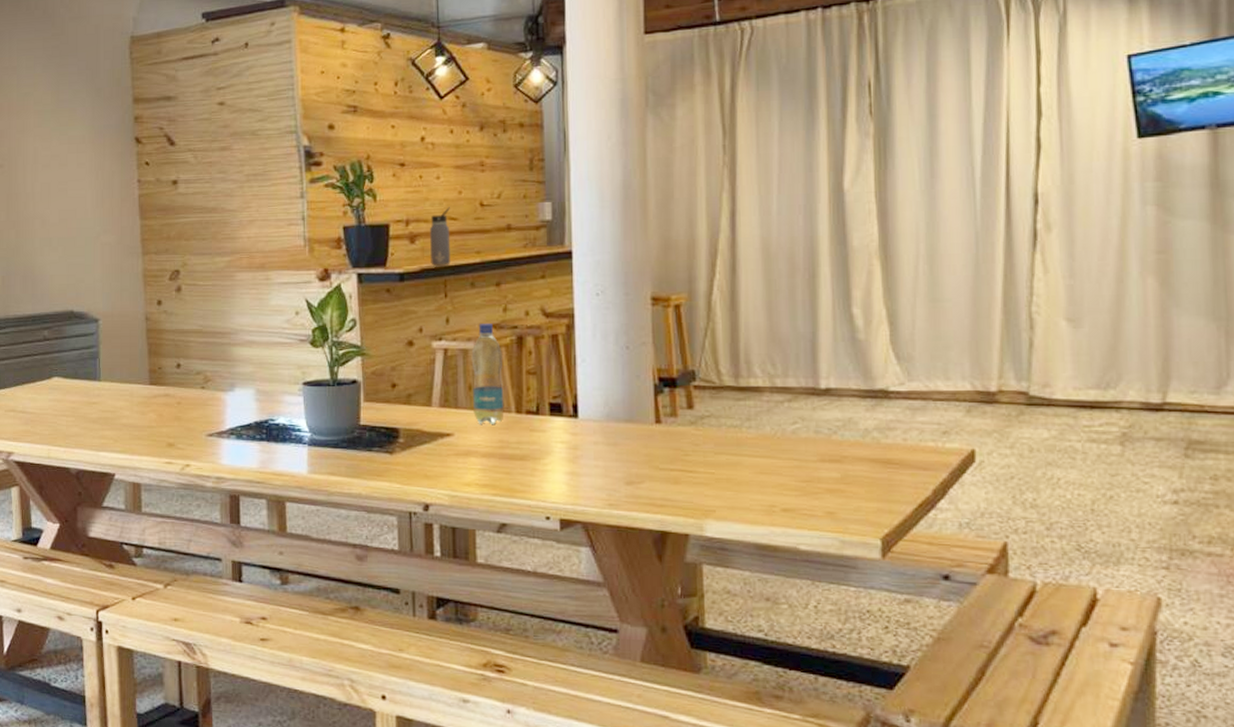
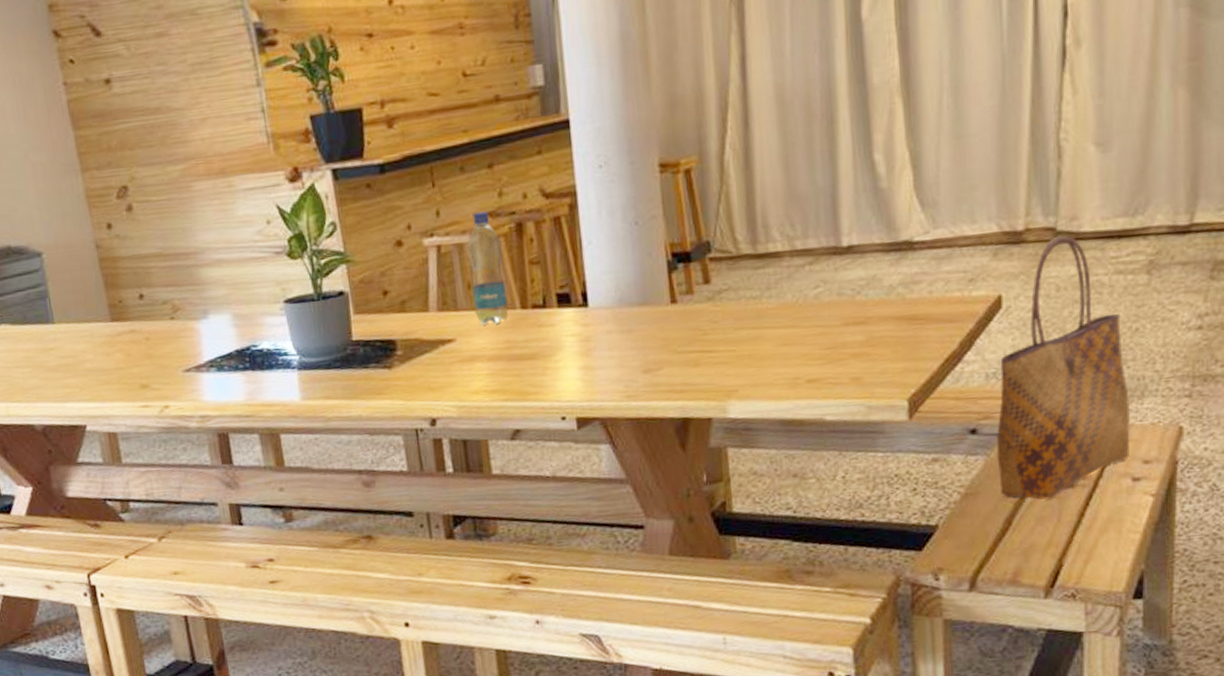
water bottle: present [430,207,451,266] -> none [408,81,436,152]
tote bag: none [969,400,1107,654] -> present [996,235,1130,500]

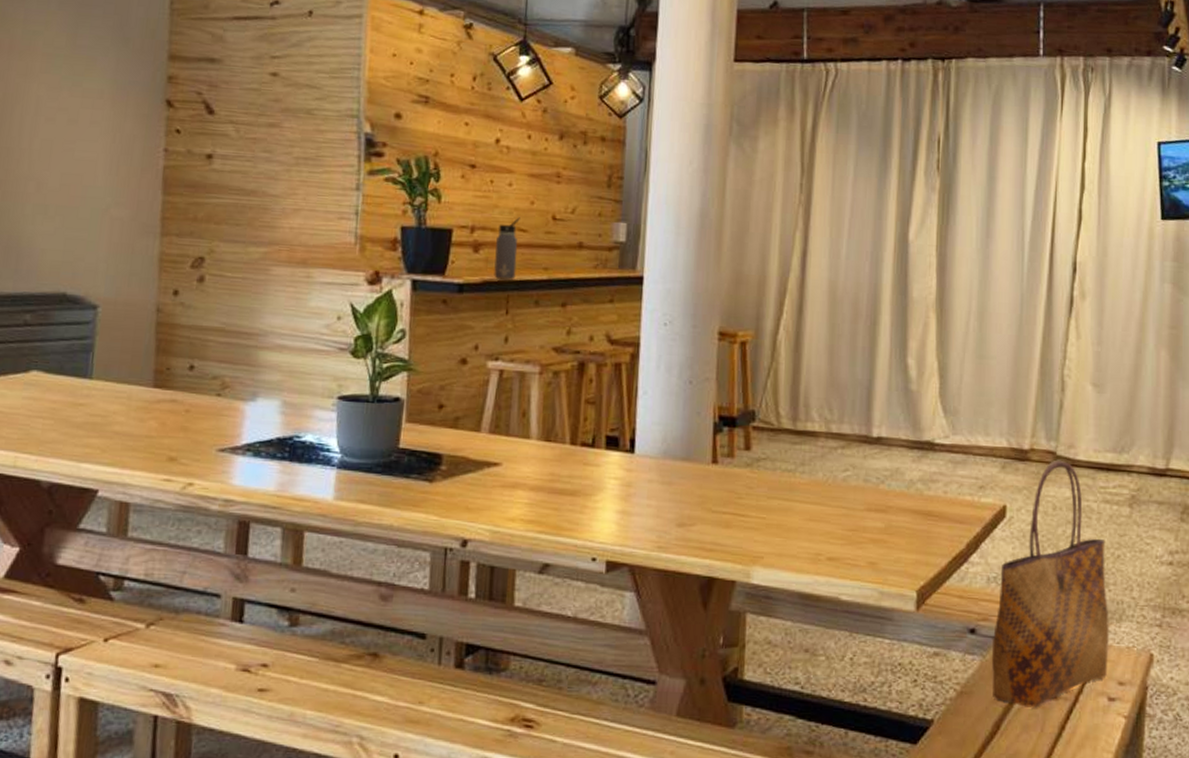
water bottle: none [408,81,436,152] -> present [494,217,520,280]
bottle: present [467,212,509,325] -> none [525,346,562,455]

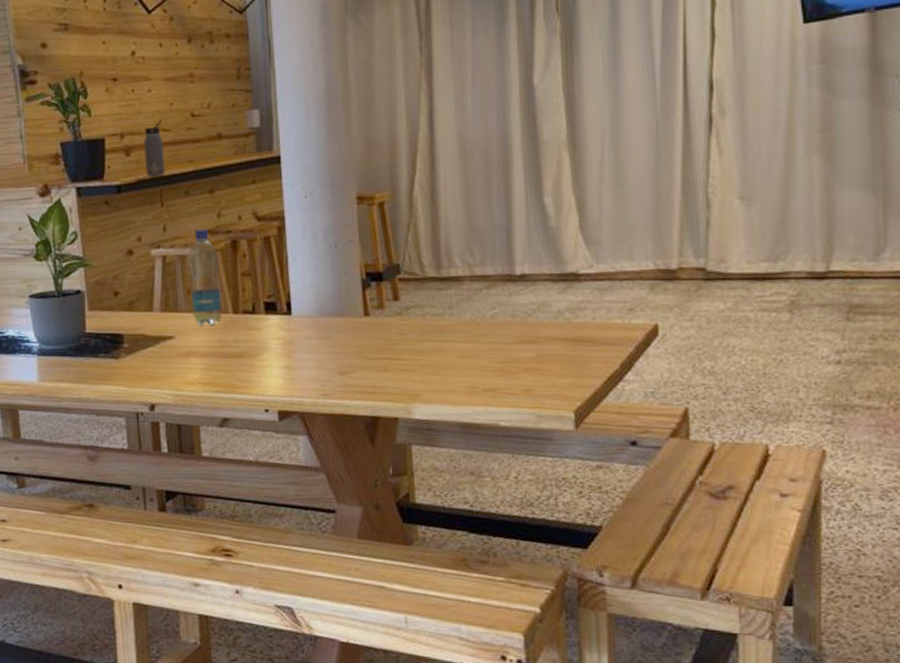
bottle: none [525,346,562,455] -> present [188,229,222,326]
tote bag: present [991,459,1109,708] -> none [654,275,777,509]

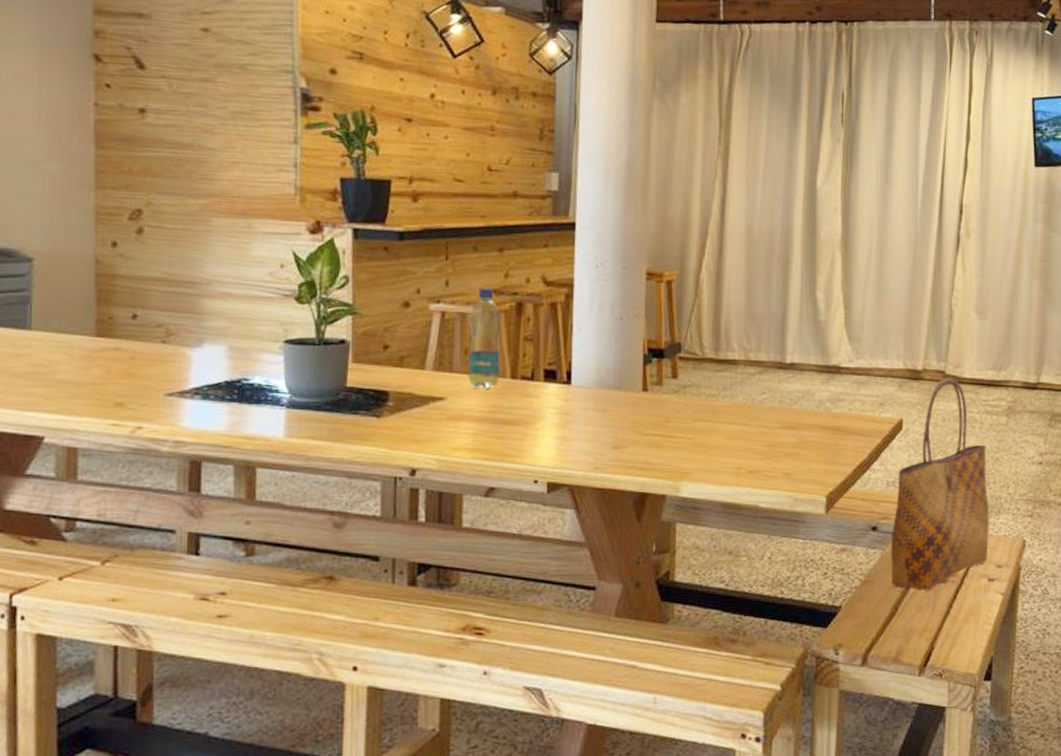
water bottle: present [144,119,165,177] -> none [433,168,457,227]
tote bag: none [654,275,777,509] -> present [890,378,990,591]

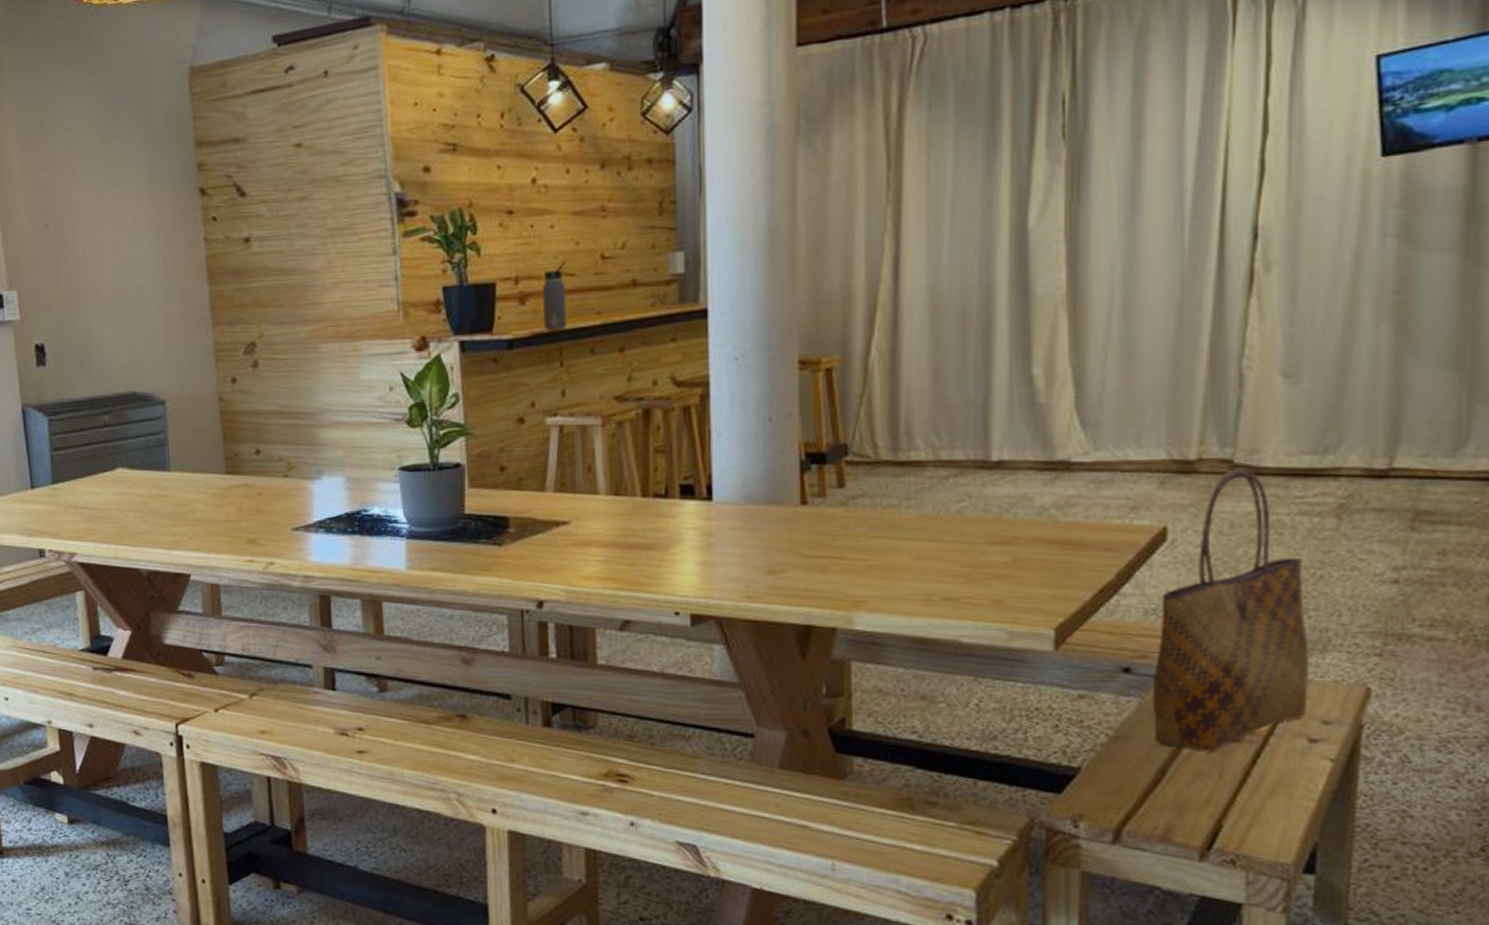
water bottle: none [433,168,457,227] -> present [543,261,567,330]
bottle: present [468,288,501,389] -> none [591,395,628,510]

